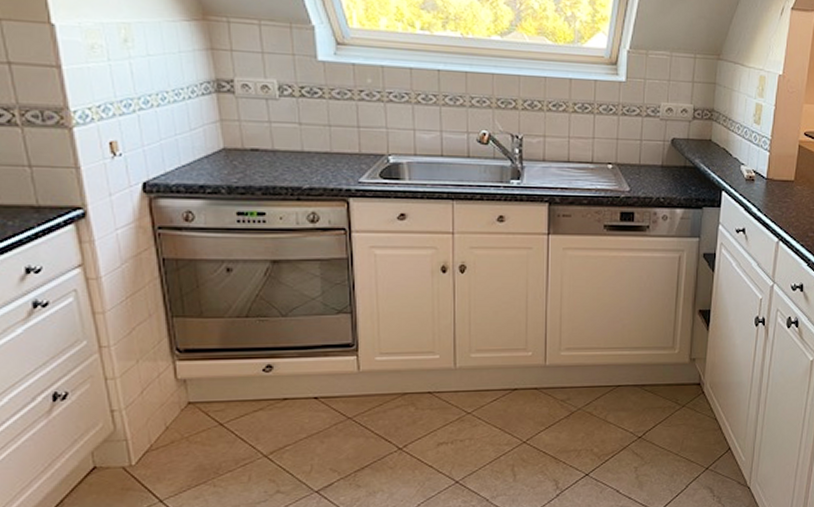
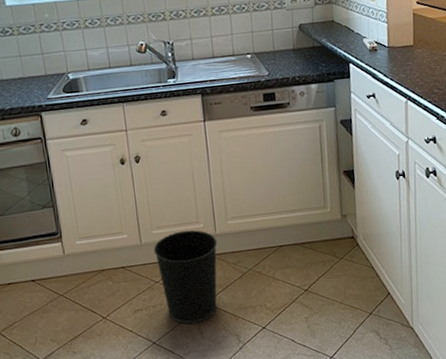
wastebasket: none [469,357,546,464] -> present [153,230,218,325]

